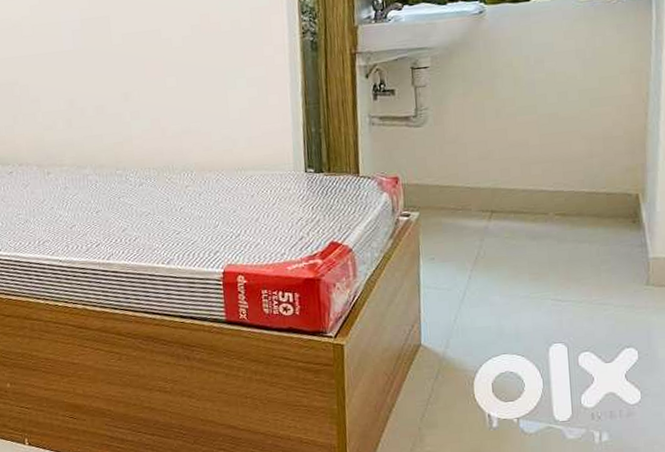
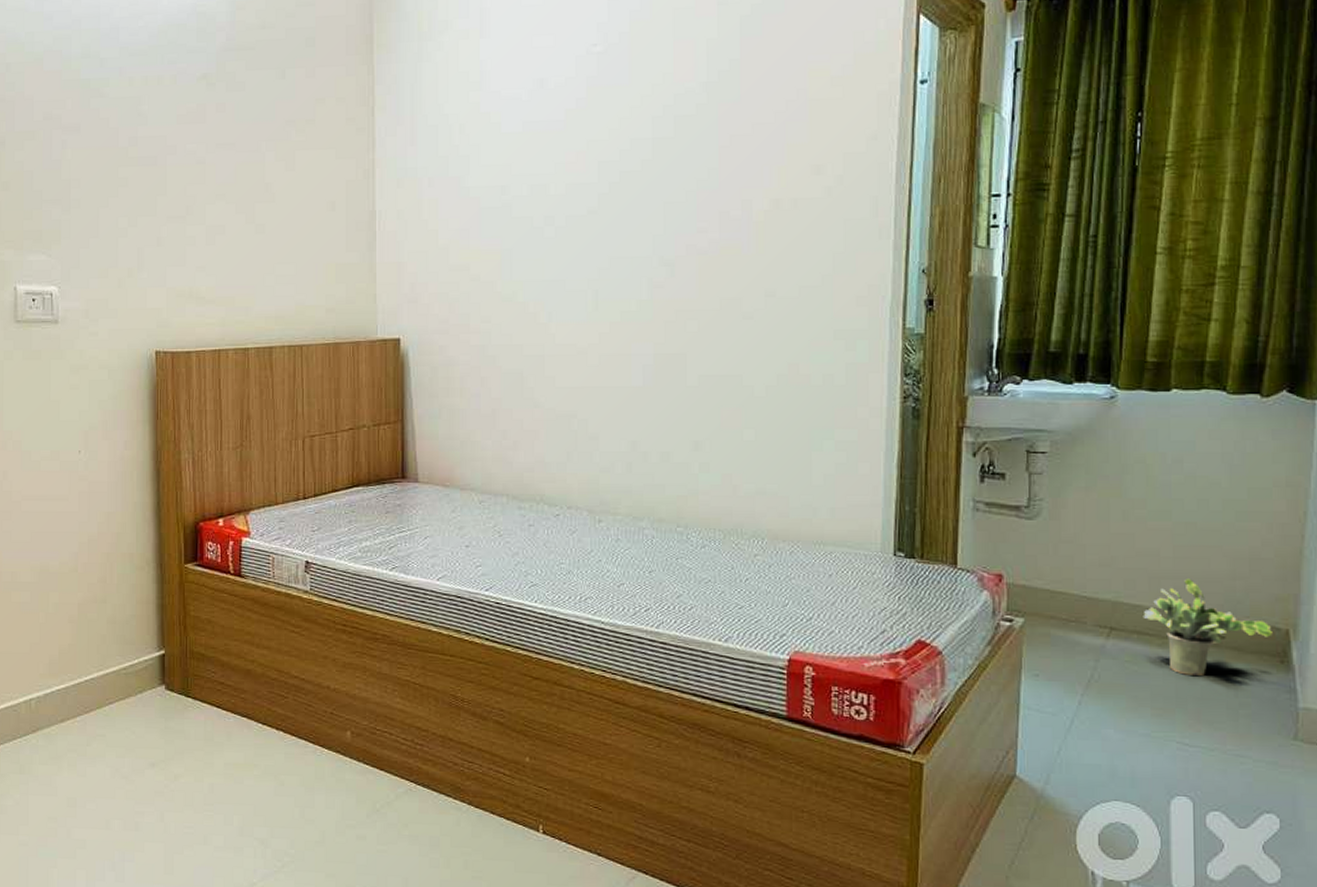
potted plant: none [517,161,625,243] -> present [1143,579,1272,675]

